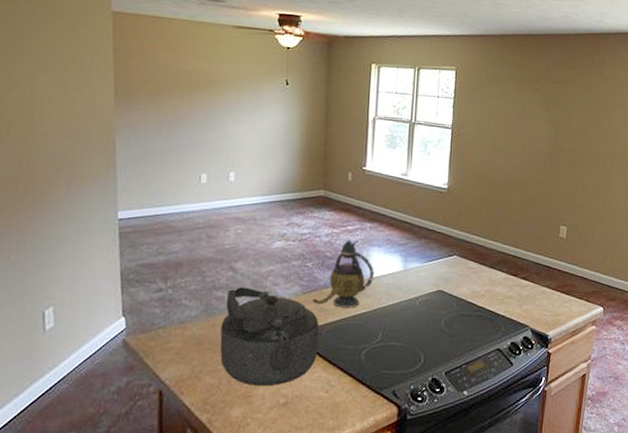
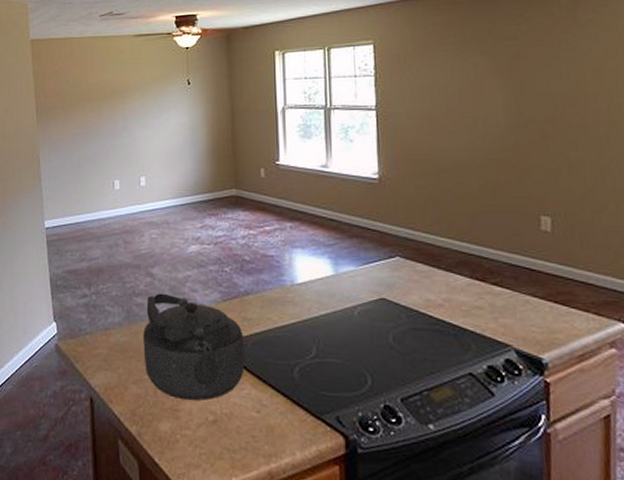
teapot: present [313,240,374,308] -> none [234,241,301,318]

